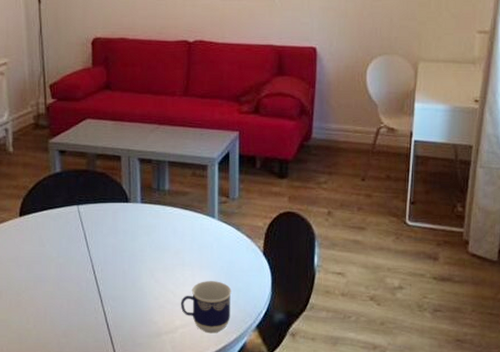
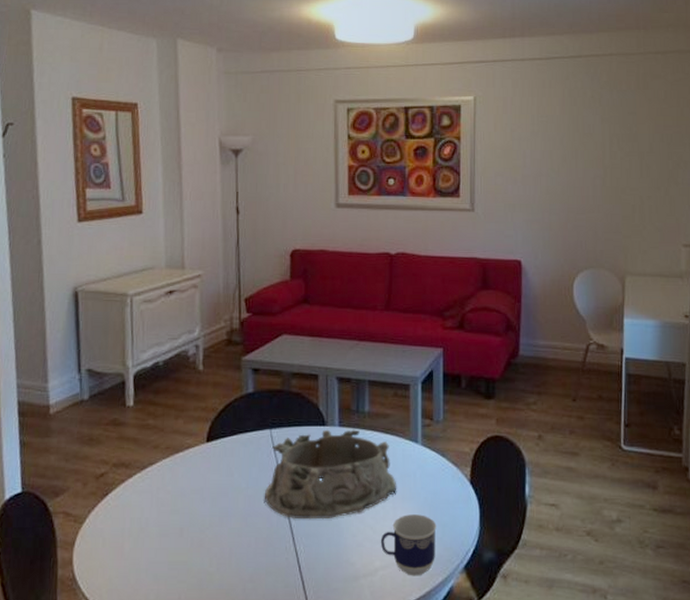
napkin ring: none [74,205,196,285] -> present [264,429,397,520]

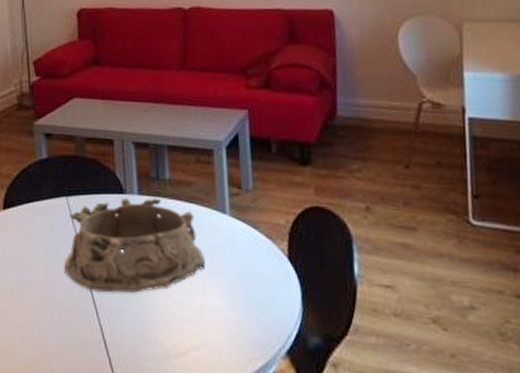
cup: present [380,514,437,576] -> none [190,291,253,360]

